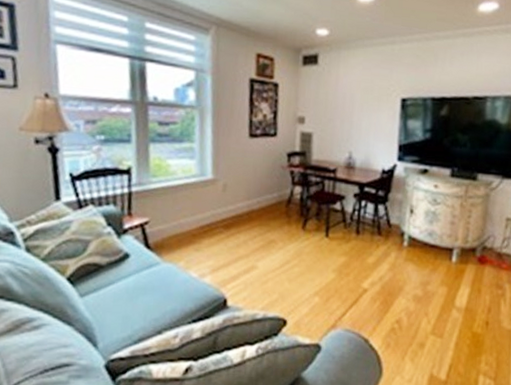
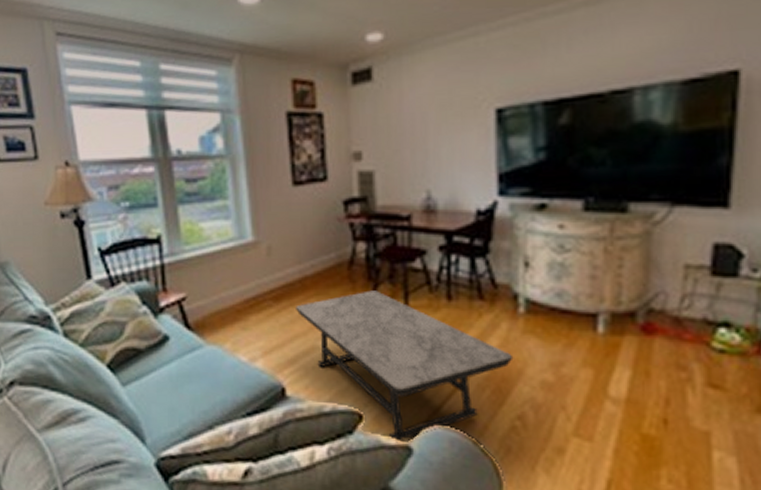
coffee table: none [242,224,398,342] -> present [296,290,514,443]

